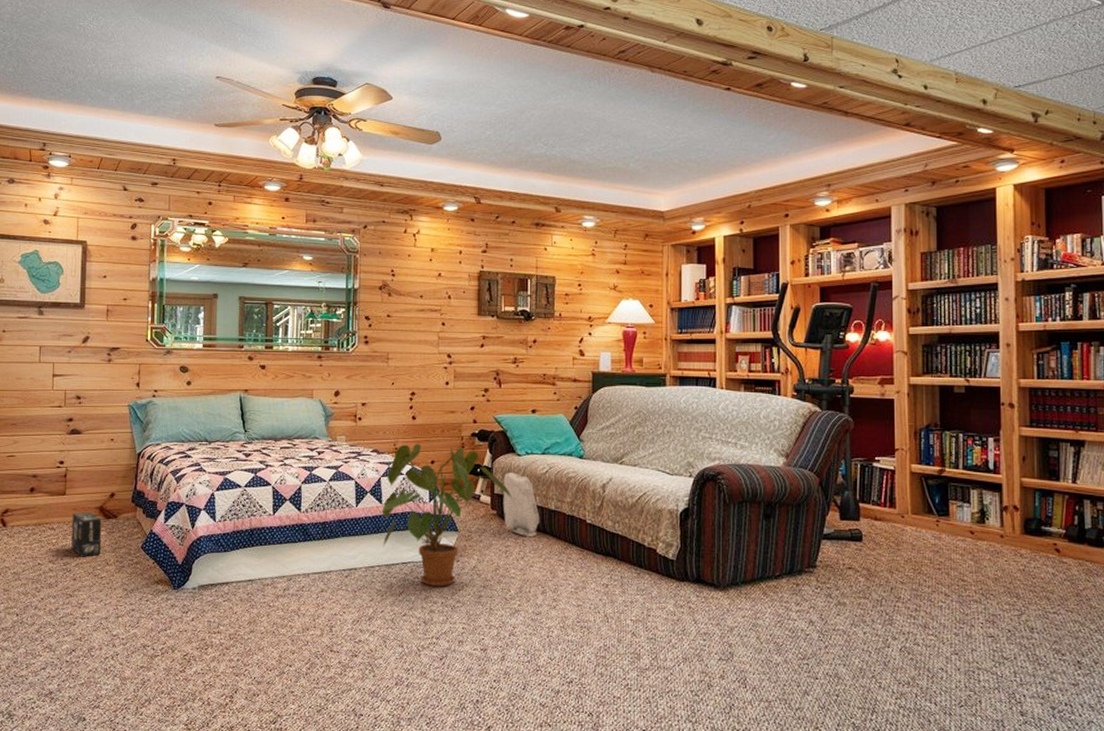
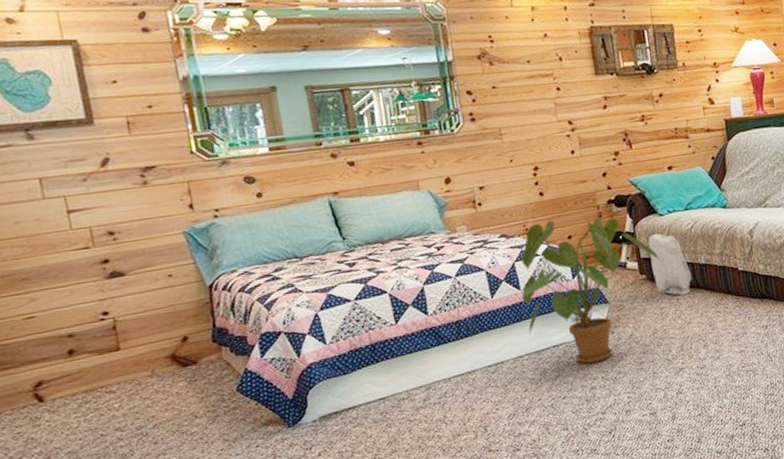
box: present [71,512,102,557] -> none [135,363,185,417]

